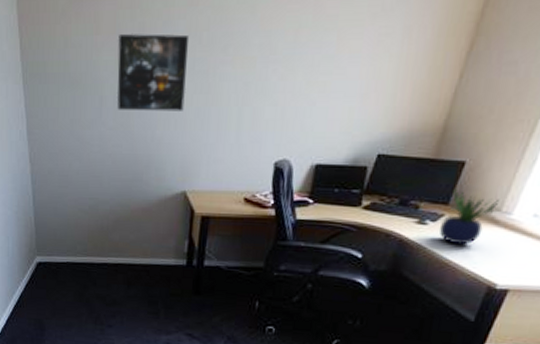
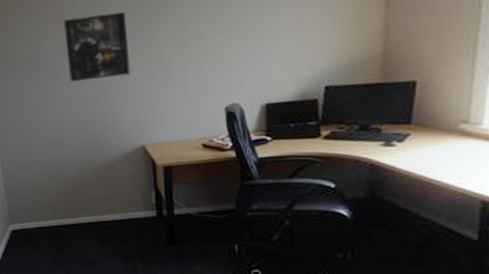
potted plant: present [439,188,500,245] -> none [408,107,465,162]

